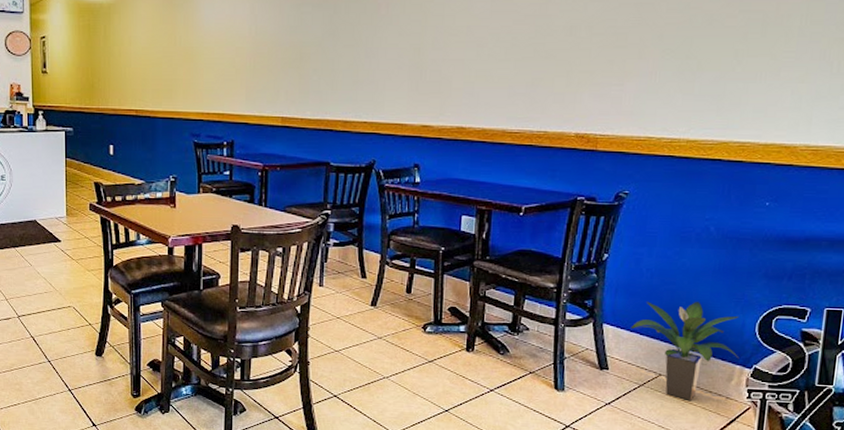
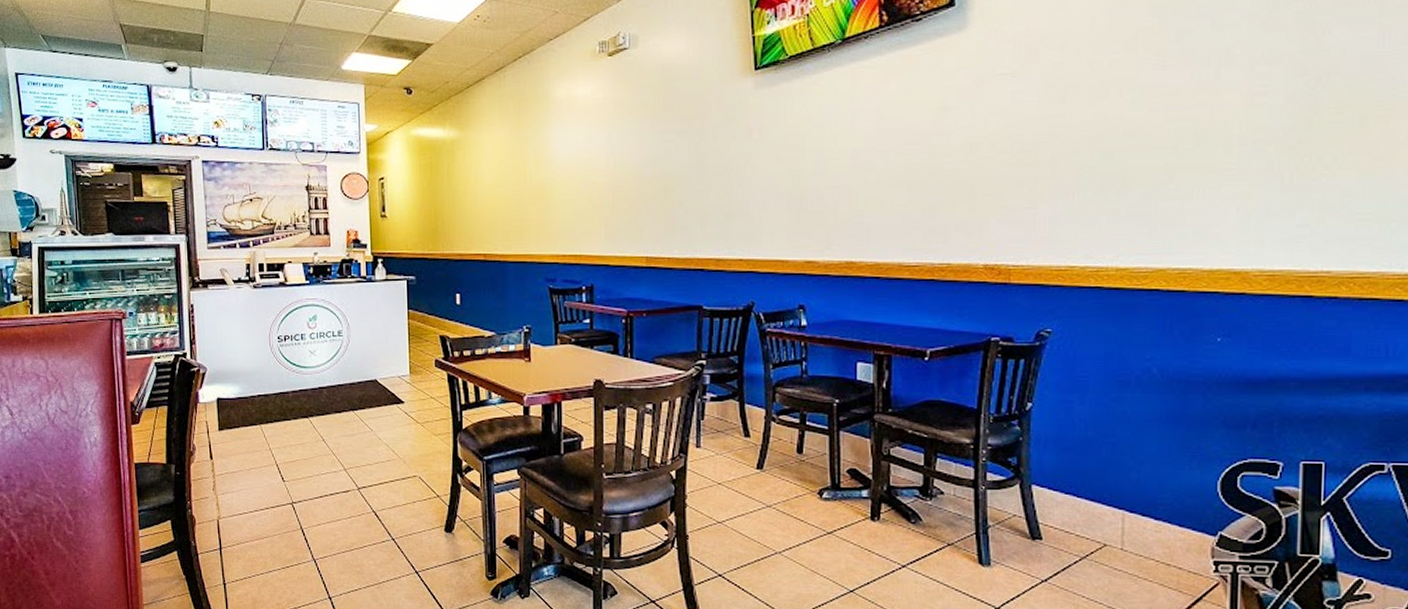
potted plant: present [630,301,739,402] -> none [1065,457,1200,577]

